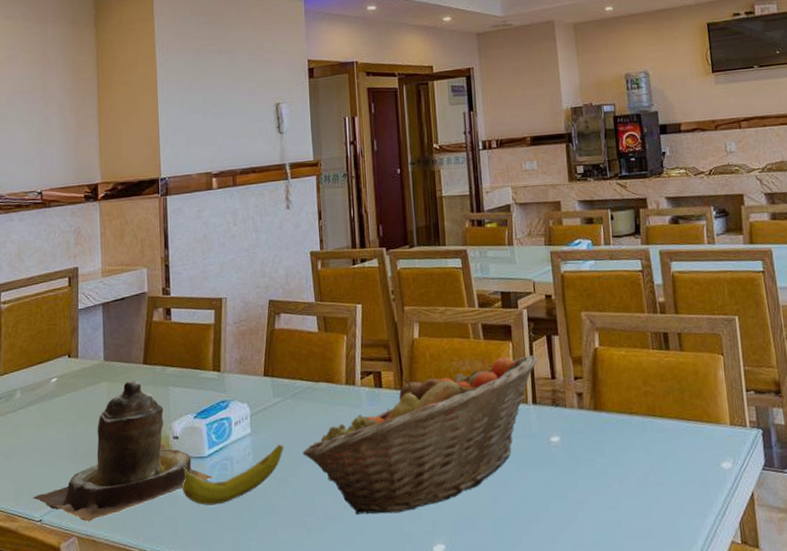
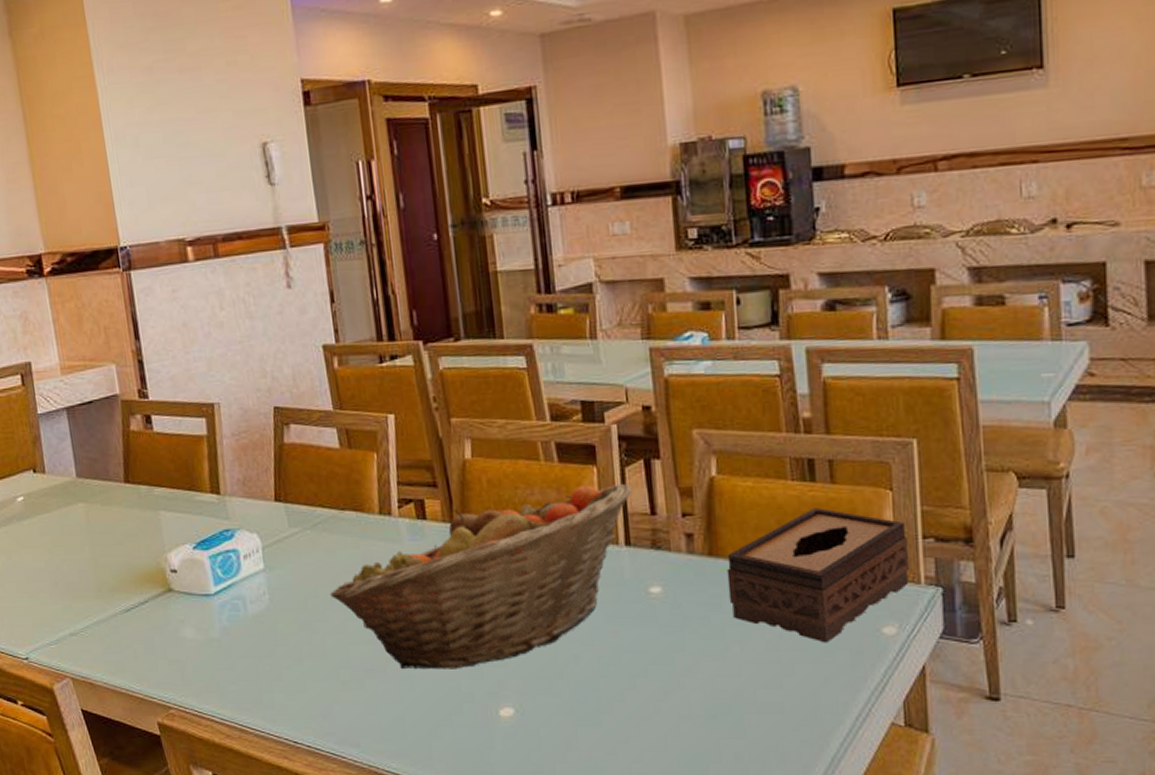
teapot: present [33,380,213,522] -> none [15,501,223,662]
fruit: present [182,444,284,506] -> none [186,583,307,650]
tissue box: none [607,370,739,478] -> present [727,508,910,643]

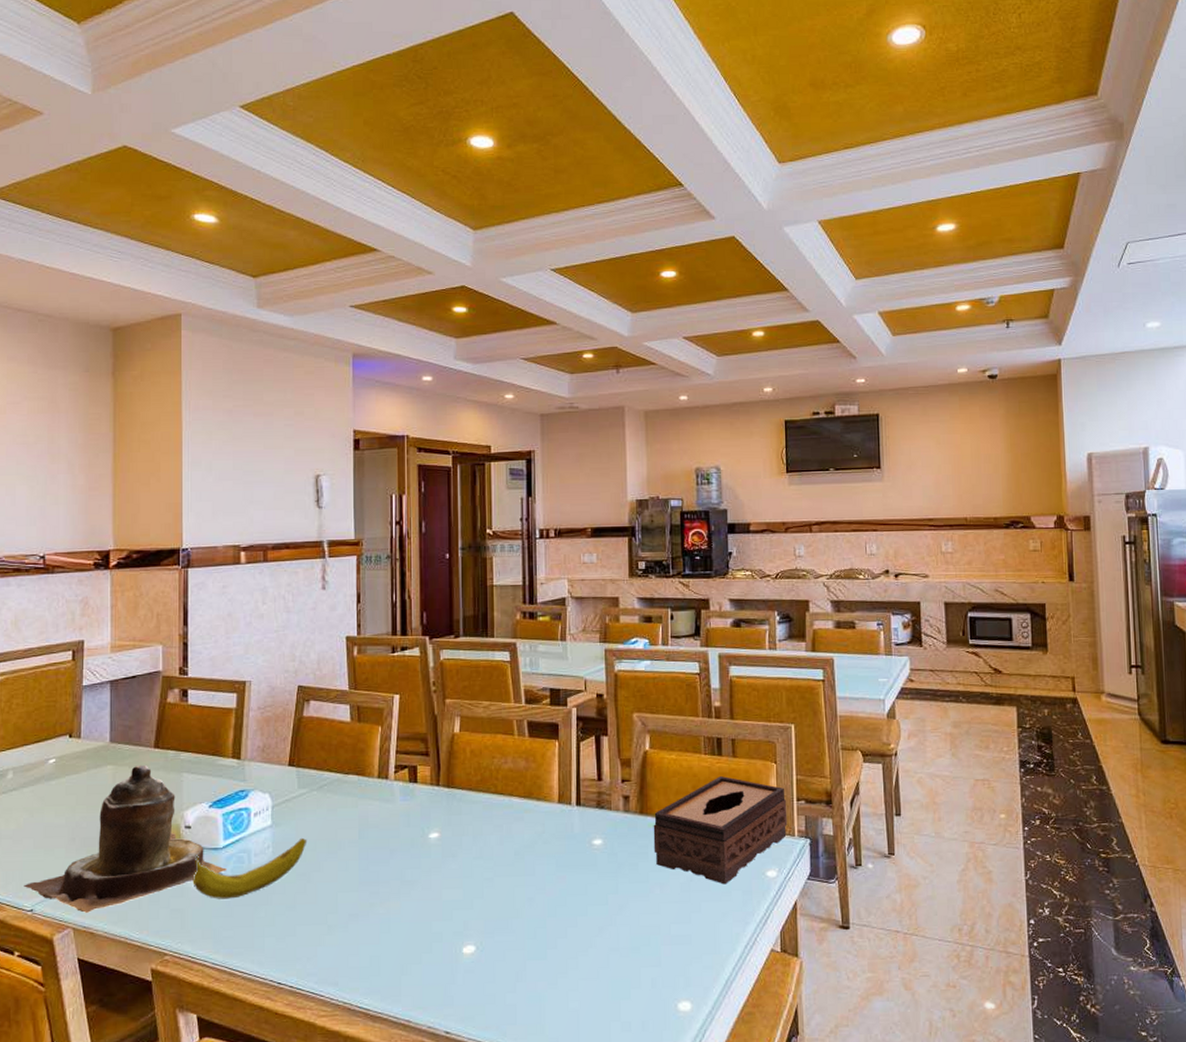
teapot: none [15,501,223,662] -> present [24,764,228,913]
fruit: none [186,583,307,650] -> present [192,837,307,899]
fruit basket: present [330,484,633,670] -> none [327,755,585,914]

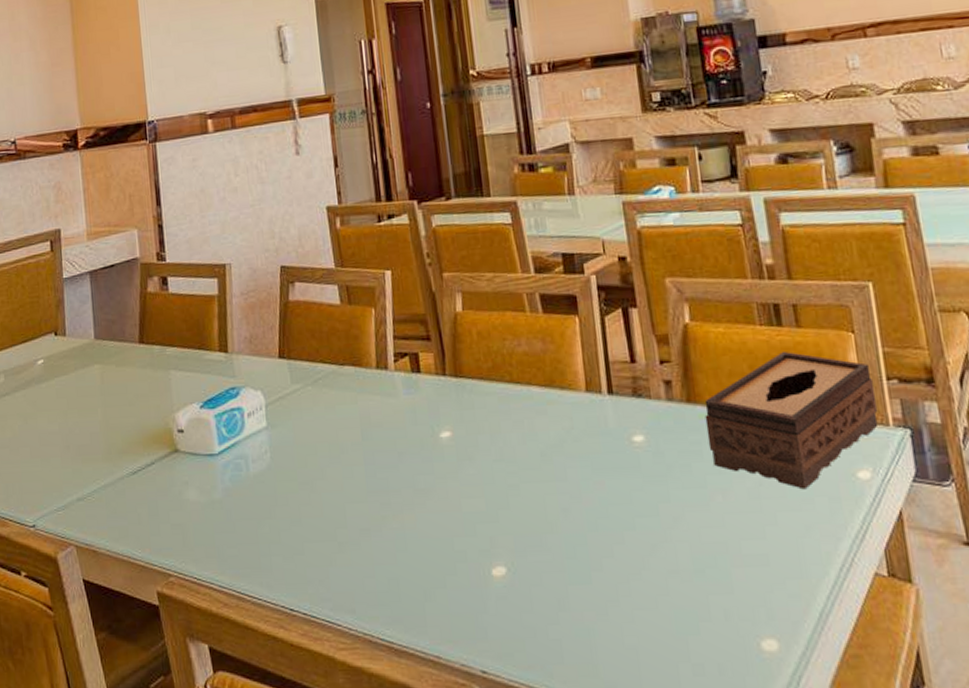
teapot: present [24,764,228,913] -> none [24,362,226,529]
fruit: present [192,837,307,899] -> none [190,440,307,513]

